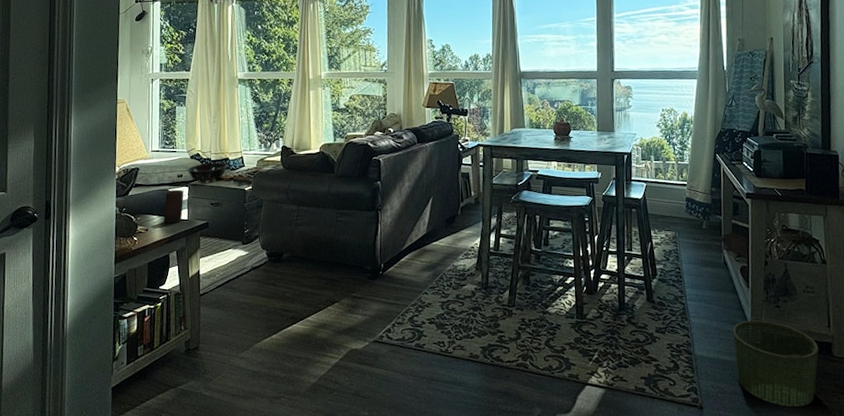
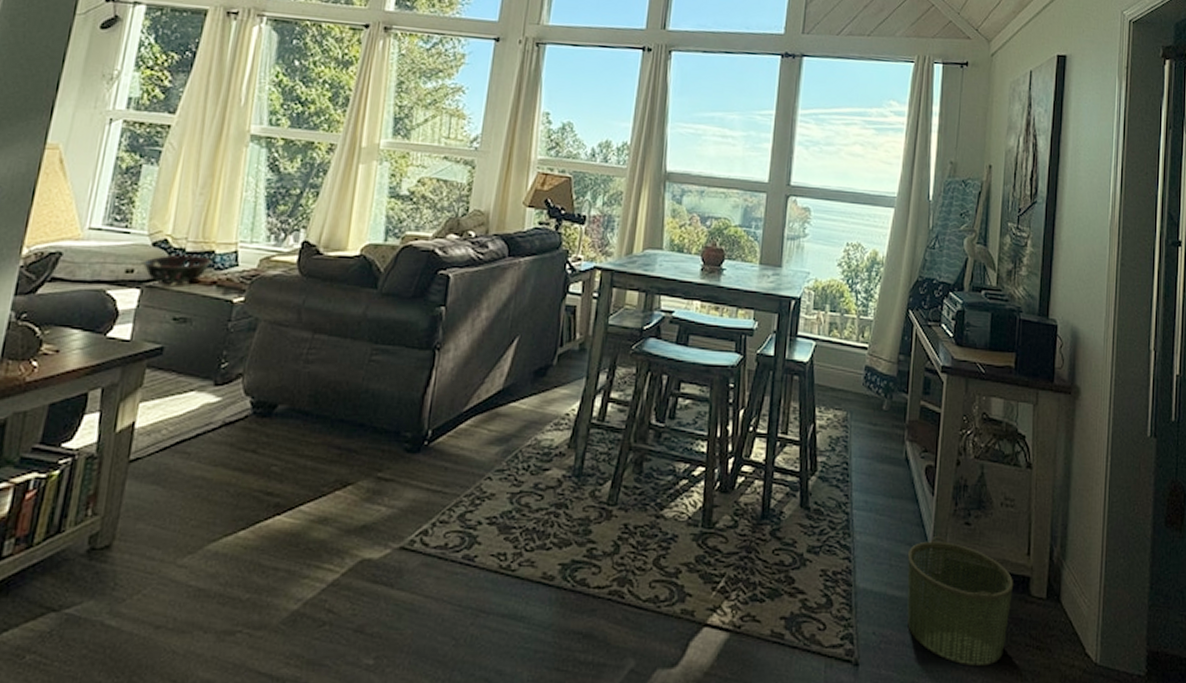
candle: present [164,189,184,224] -> none [89,291,132,344]

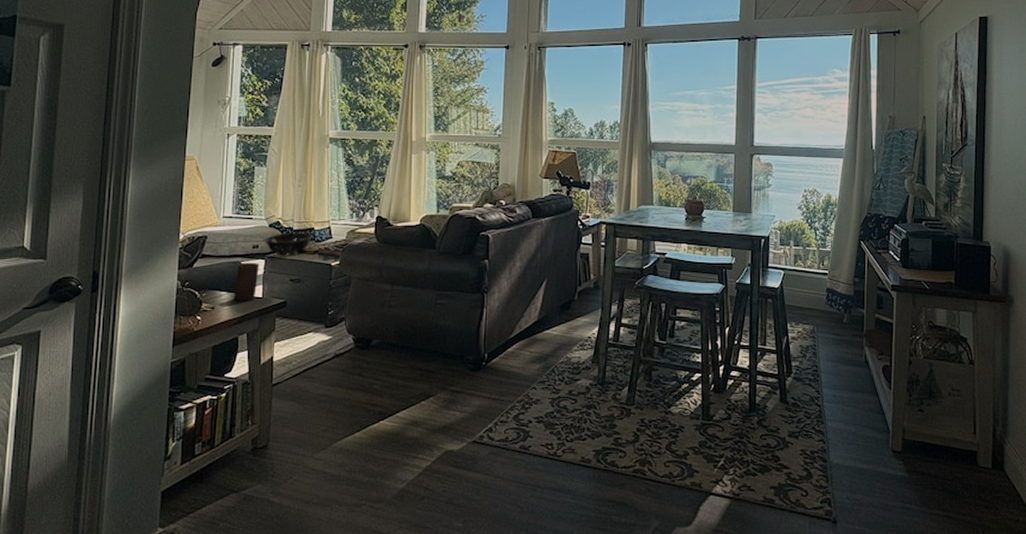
candle: none [89,291,132,344] -> present [234,262,259,301]
basket: present [907,536,1014,667] -> none [871,421,964,523]

